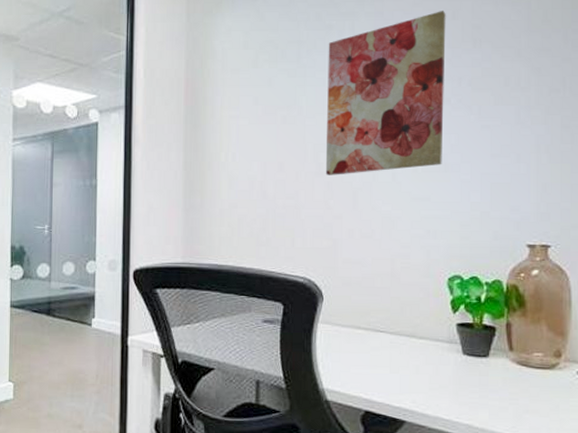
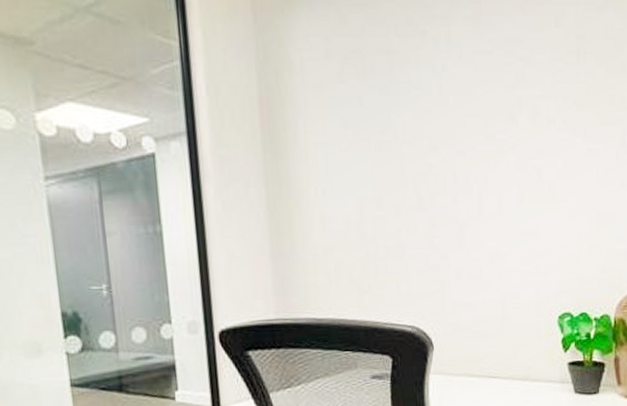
wall art: present [325,11,446,175] -> none [423,16,549,210]

